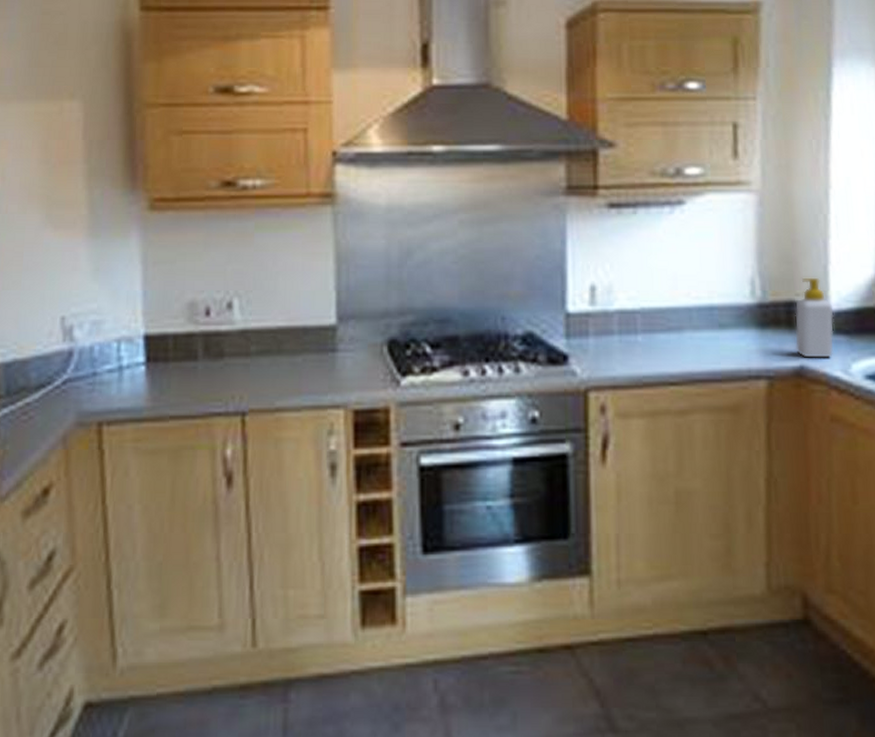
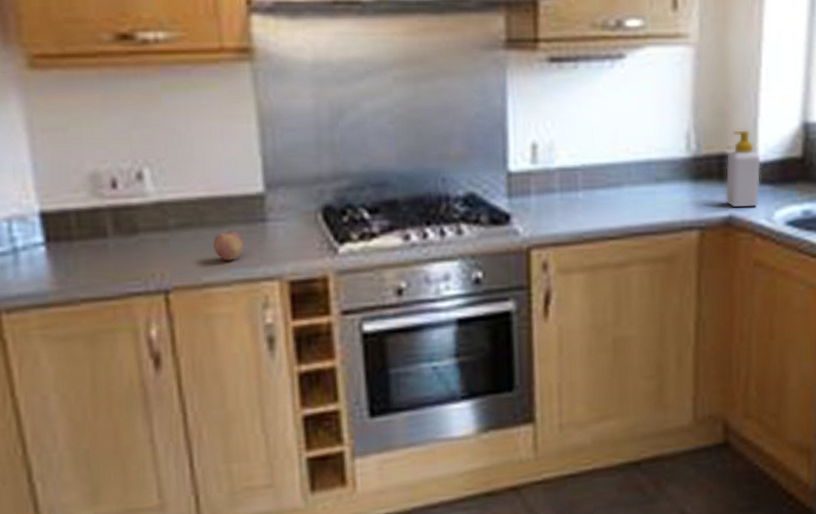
fruit: none [288,359,315,388] -> present [213,231,244,261]

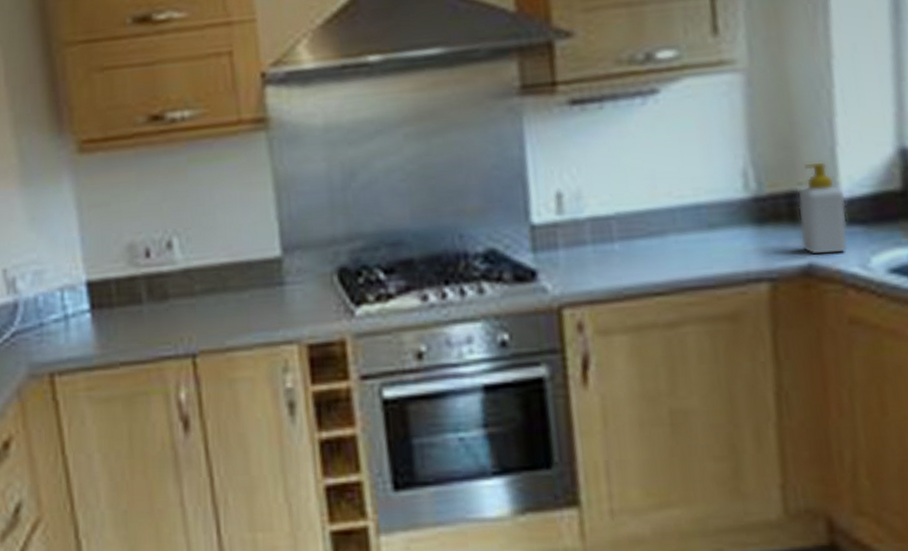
fruit: present [213,231,244,261] -> none [235,295,264,325]

